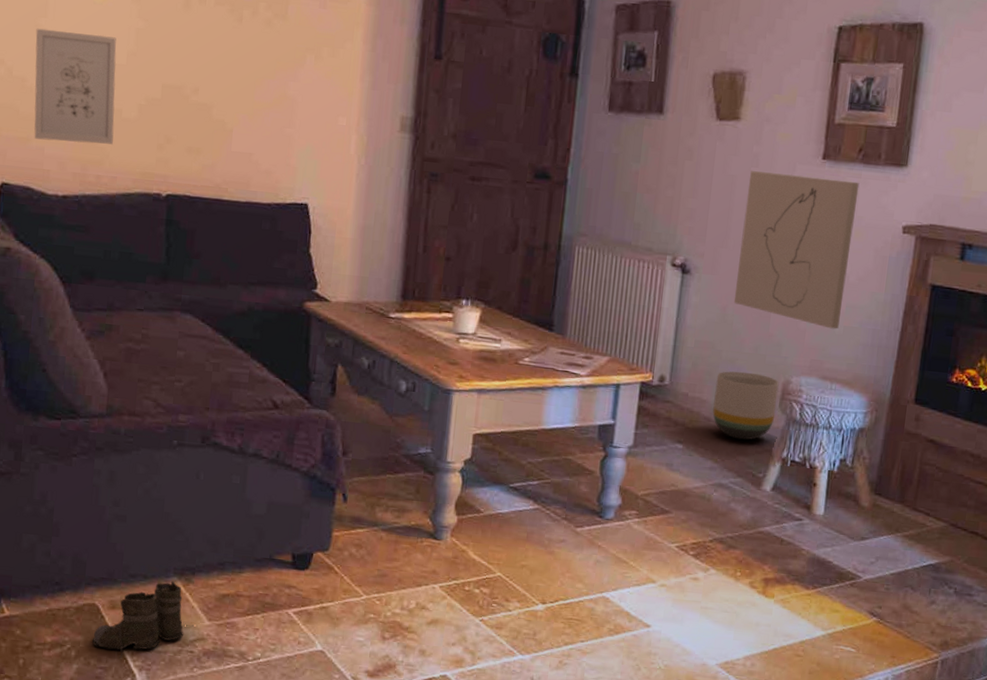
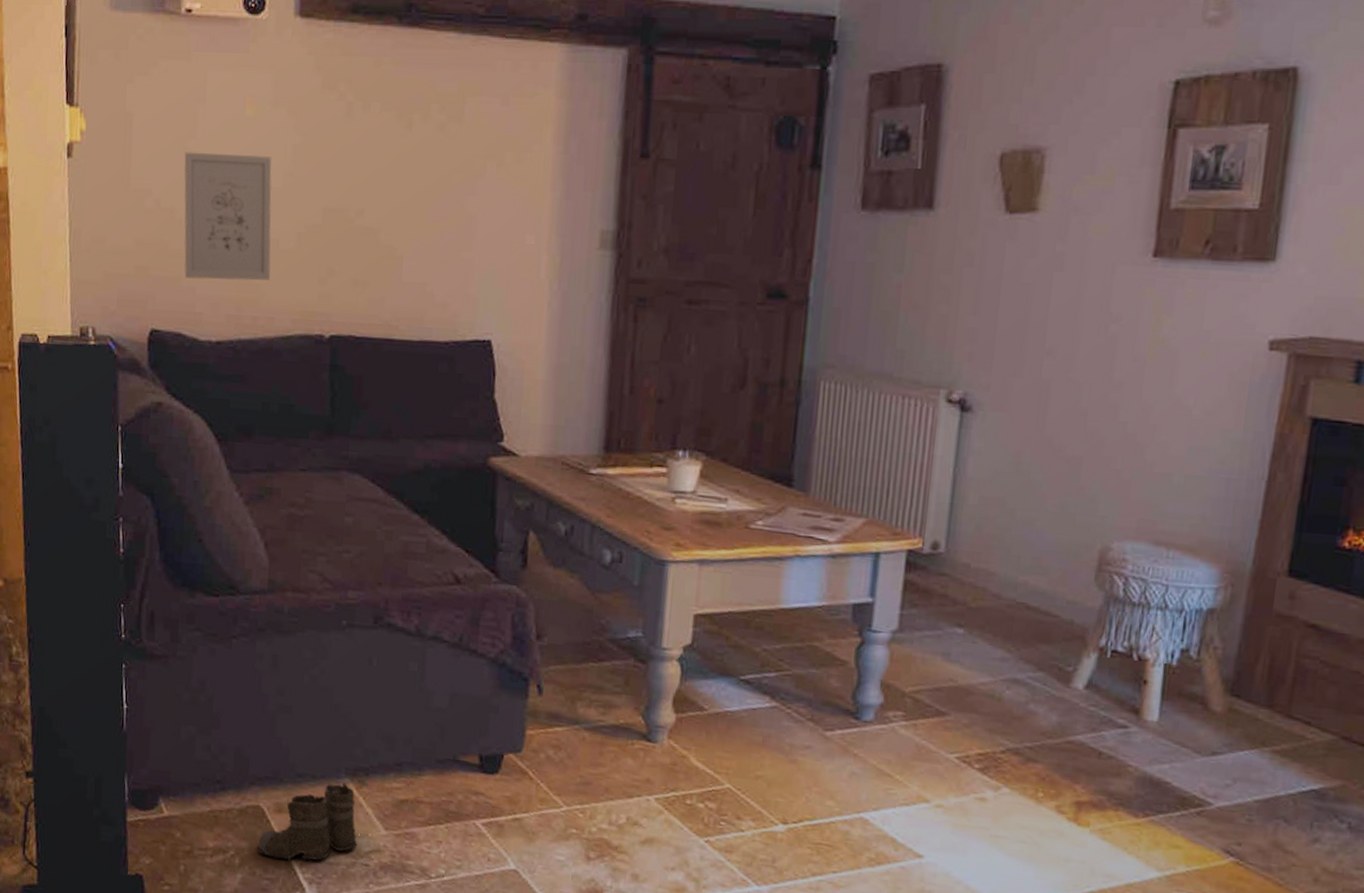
planter: present [712,371,779,440] -> none [1003,535,1095,624]
wall art: present [733,171,860,329] -> none [1030,276,1206,480]

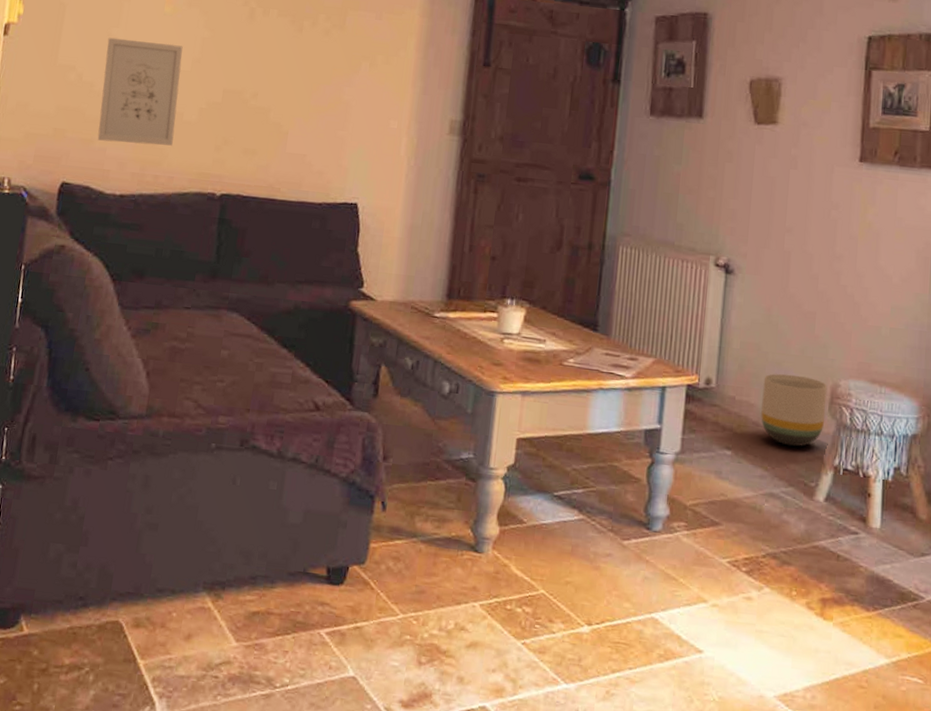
boots: present [257,782,367,869] -> none [112,596,219,684]
planter: none [1003,535,1095,624] -> present [761,373,828,447]

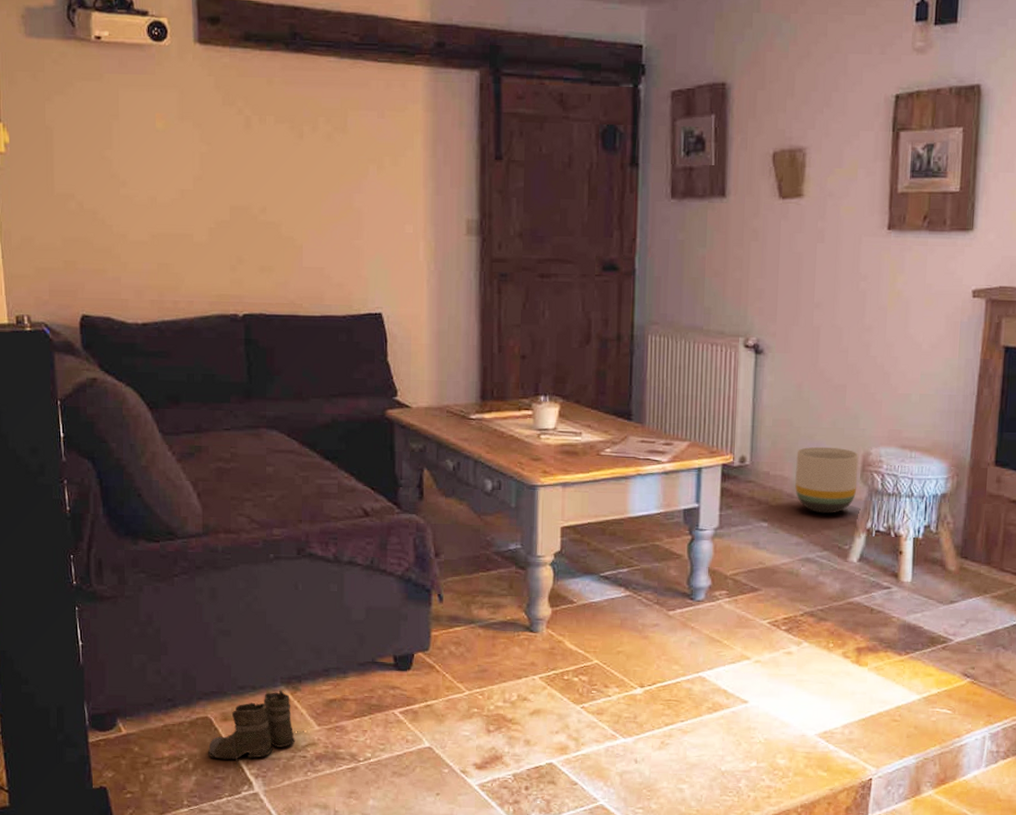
wall art: present [97,37,183,146] -> none [102,160,187,271]
boots: none [112,596,219,684] -> present [207,690,303,767]

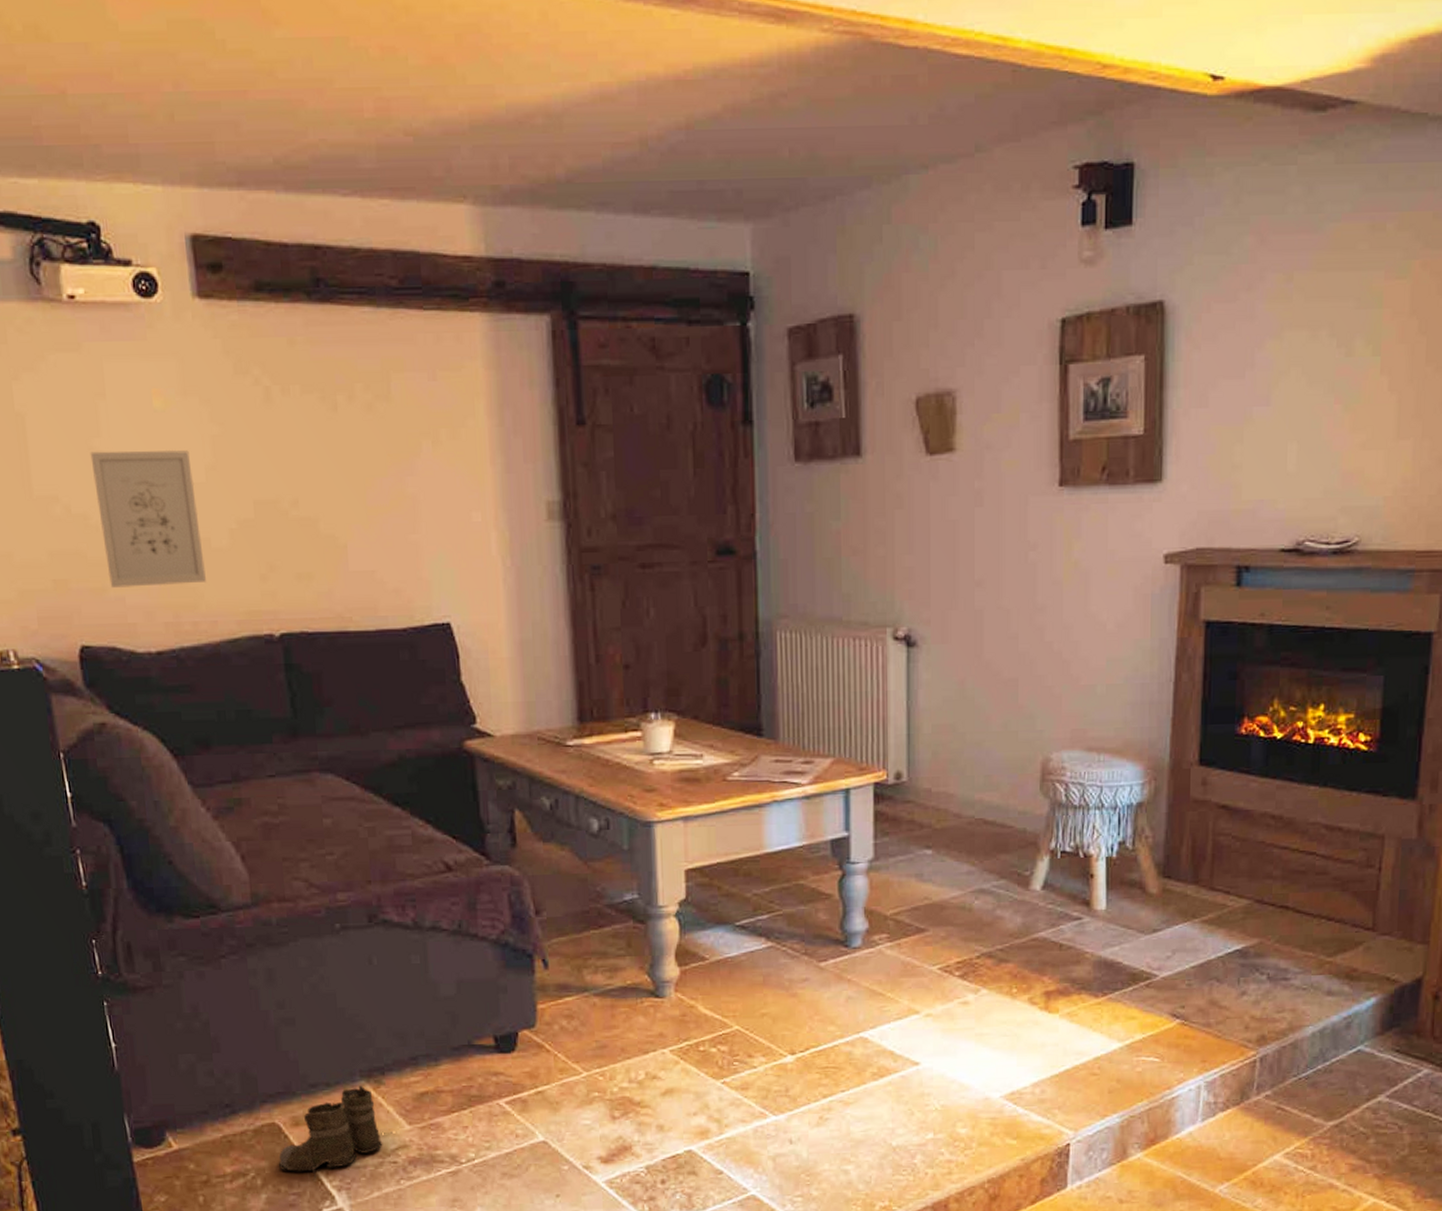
wall art: none [102,160,187,271] -> present [90,449,206,588]
planter: present [795,446,859,514] -> none [963,754,1037,835]

